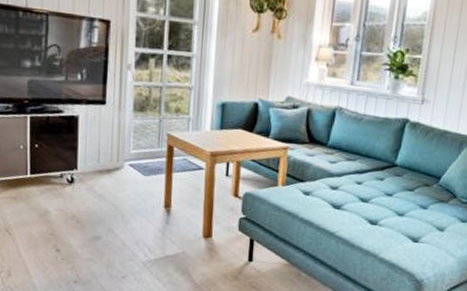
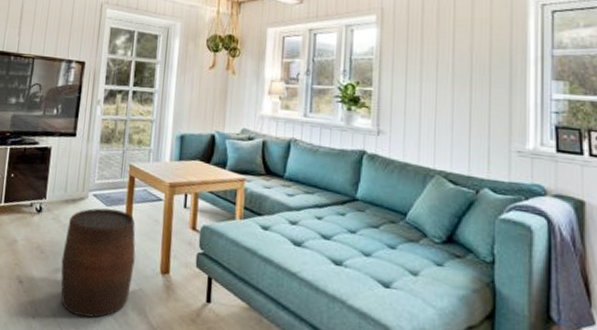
stool: none [100,177,177,280] -> present [60,208,136,318]

